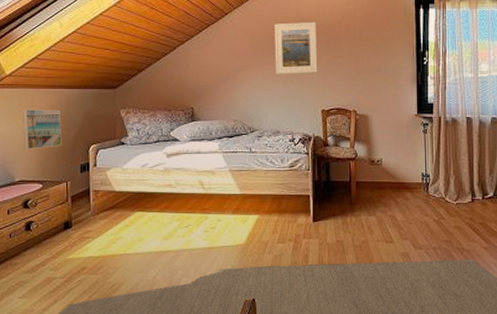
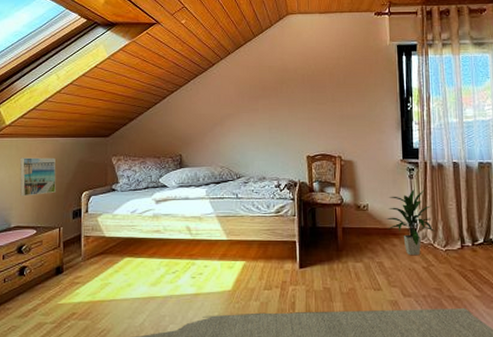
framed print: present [274,21,318,74] -> none [260,70,303,121]
indoor plant: none [398,144,447,209] -> present [385,189,435,256]

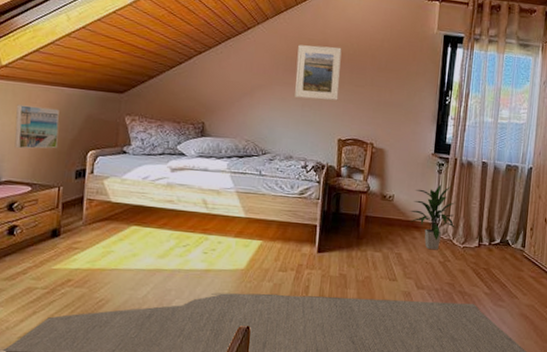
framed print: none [260,70,303,121] -> present [295,44,342,101]

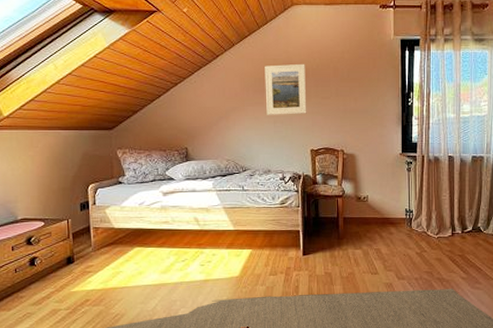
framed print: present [14,104,59,149] -> none [22,150,61,189]
indoor plant: present [409,184,456,250] -> none [383,181,429,243]

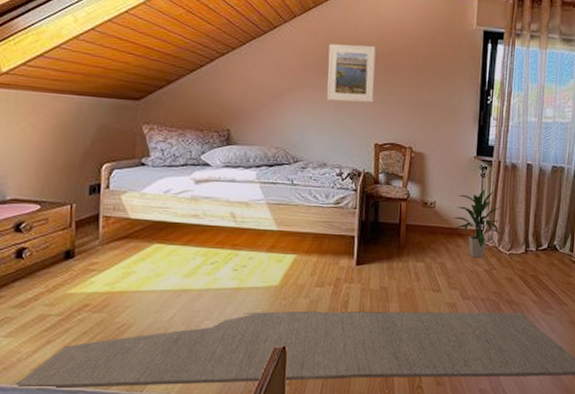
indoor plant: none [383,181,429,243] -> present [452,189,501,258]

